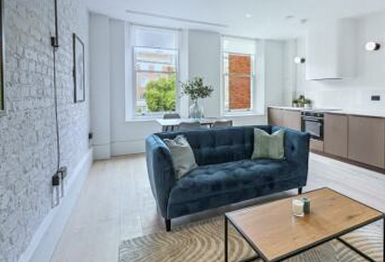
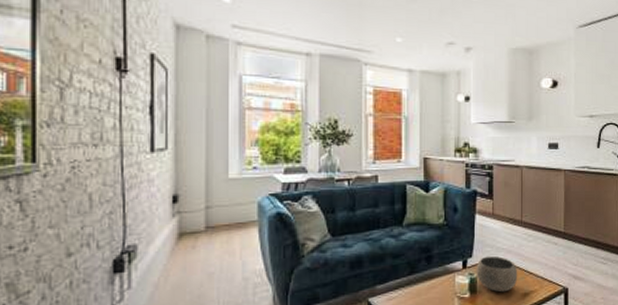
bowl: none [309,185,344,215] -> present [476,256,518,293]

